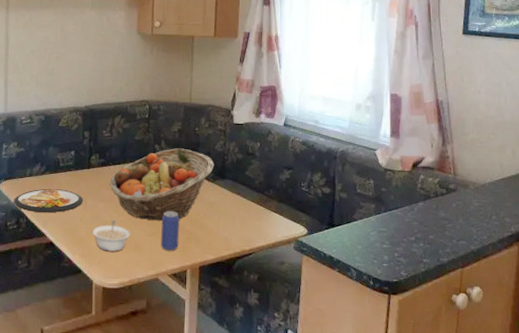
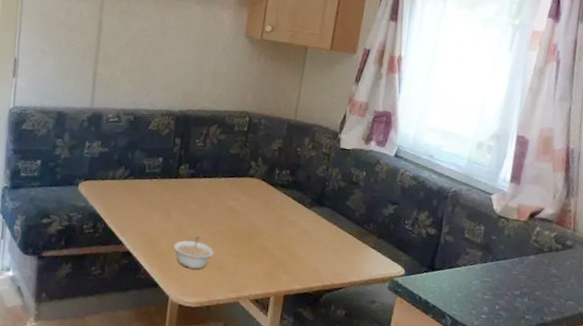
dish: present [13,189,83,213] -> none [91,194,167,221]
fruit basket: present [109,148,214,221] -> none [197,167,314,243]
beverage can: present [160,211,180,251] -> none [245,233,269,276]

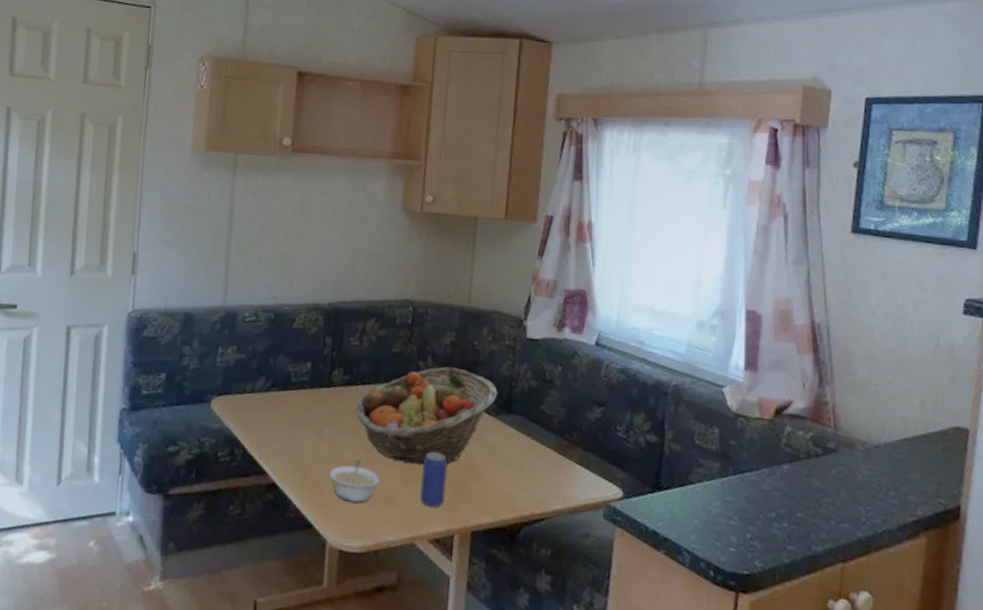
fruit basket: none [197,167,314,243] -> present [355,367,498,465]
beverage can: none [245,233,269,276] -> present [419,452,448,508]

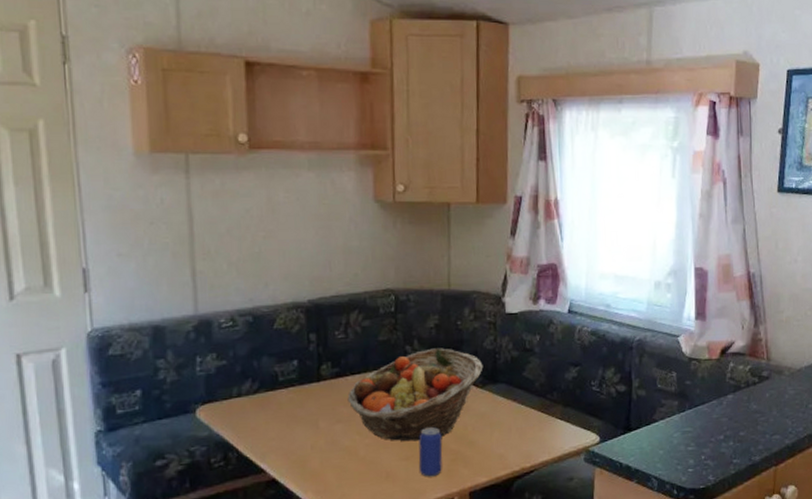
legume: present [329,458,380,503] -> none [329,444,379,484]

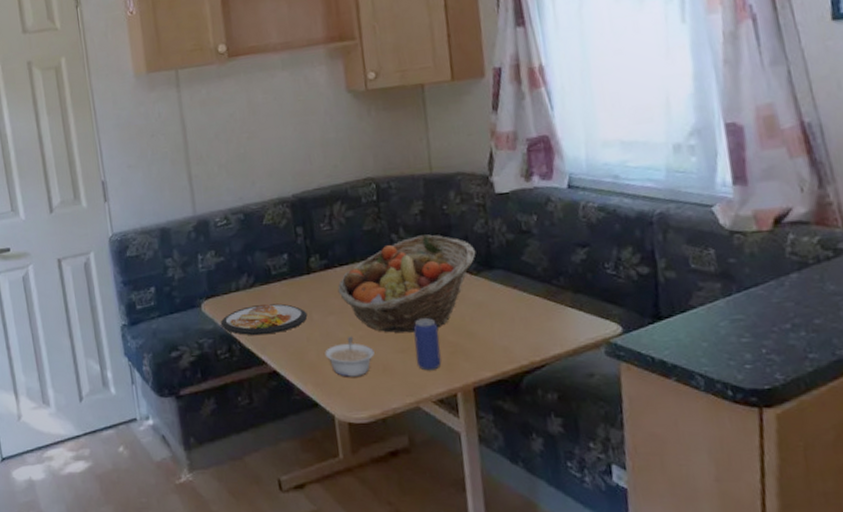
dish: none [216,410,314,443] -> present [220,303,308,336]
legume: none [329,444,379,484] -> present [325,336,375,377]

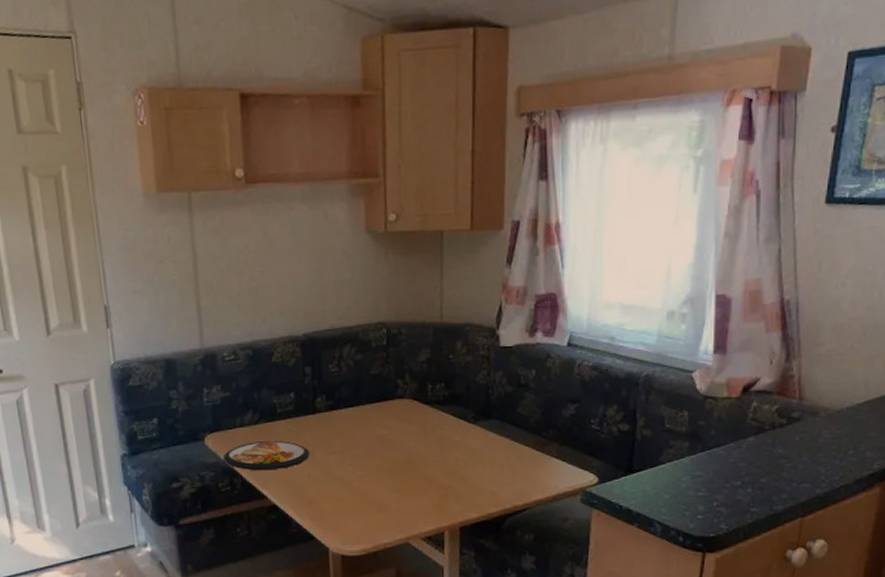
legume: present [325,336,375,377] -> none [324,475,371,513]
fruit basket: present [338,234,476,333] -> none [341,382,476,475]
beverage can: present [413,318,442,371] -> none [410,462,434,510]

